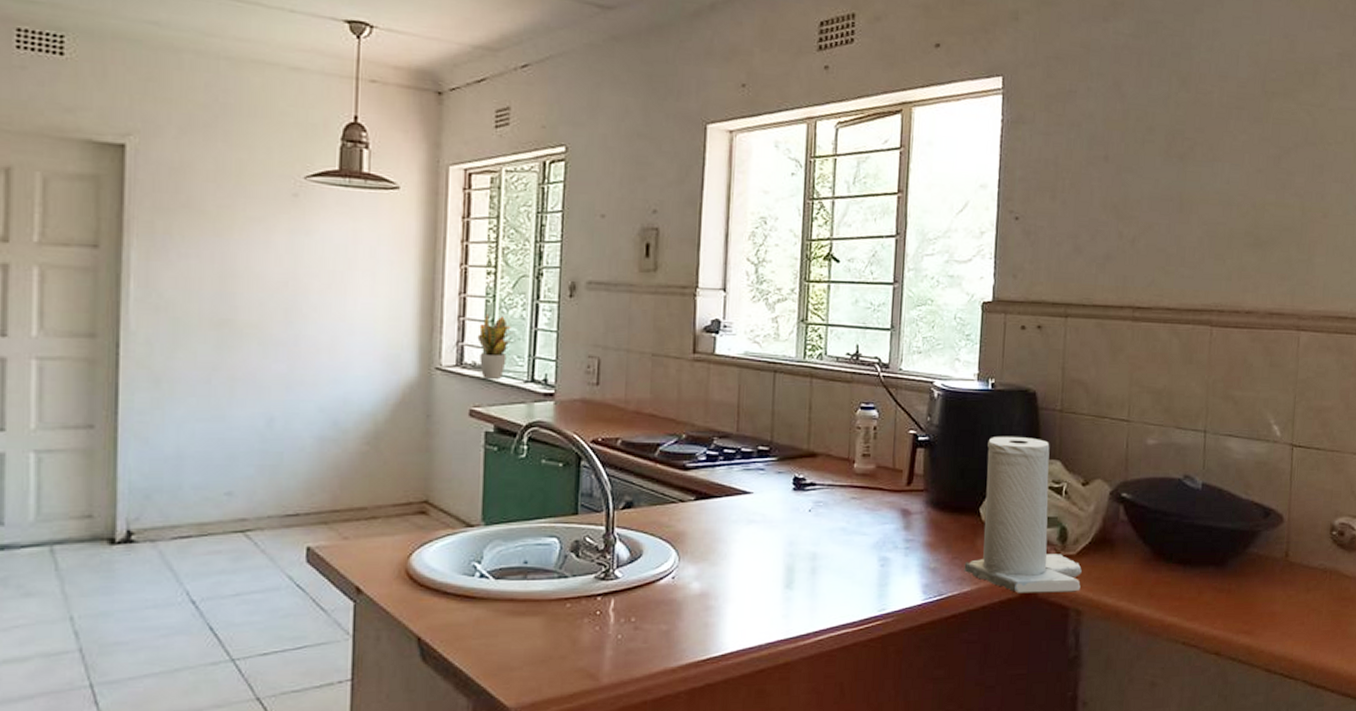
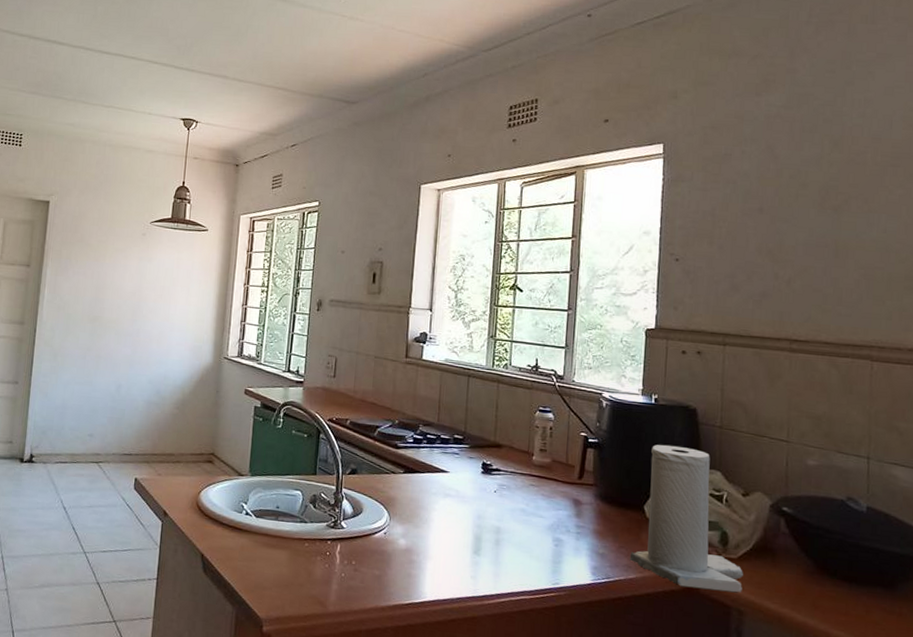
potted plant: present [477,314,513,379] -> none [252,320,277,368]

